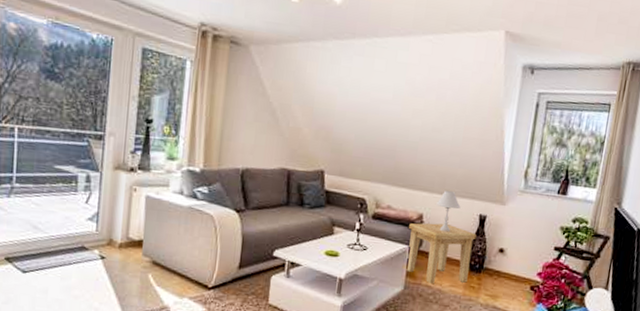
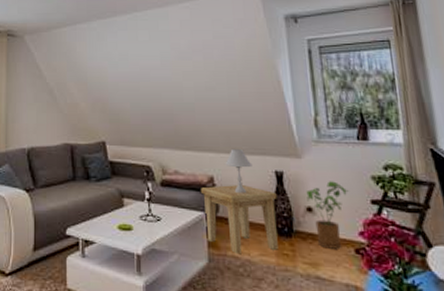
house plant: none [501,228,538,285] -> present [306,181,349,249]

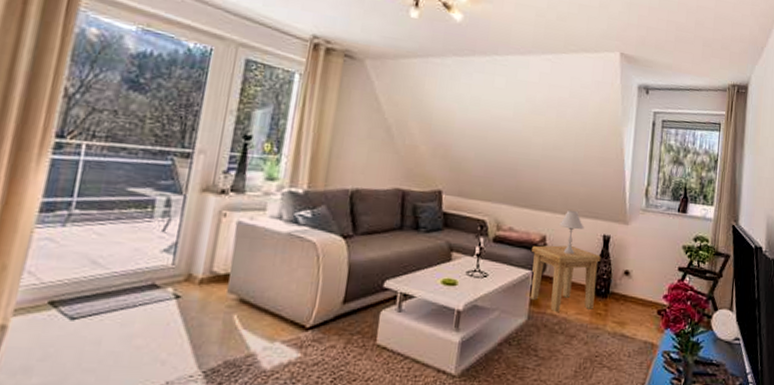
house plant: present [306,181,349,249] -> none [626,248,662,310]

